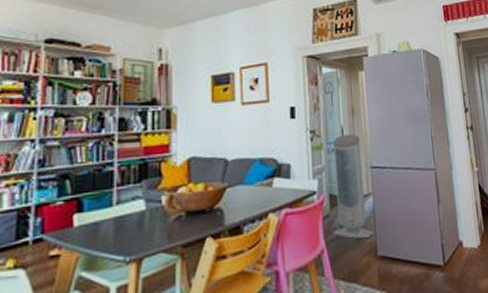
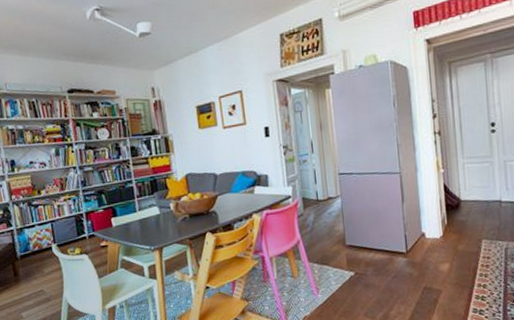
air purifier: present [332,133,374,239] -> none [303,146,342,232]

